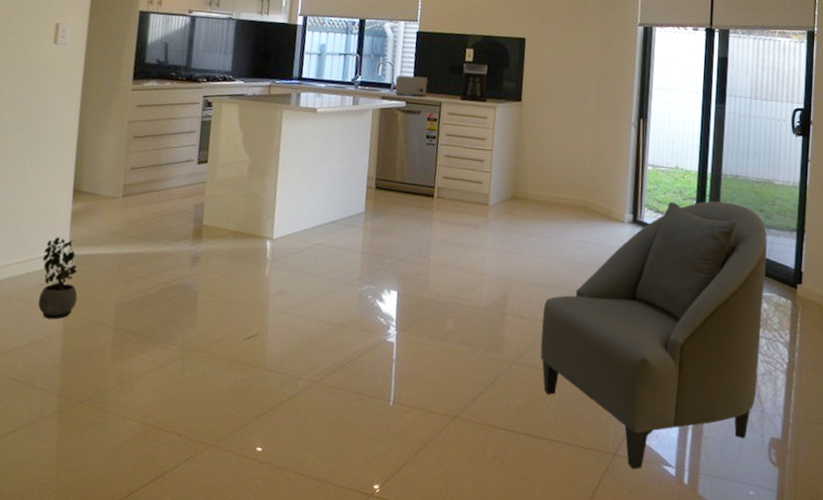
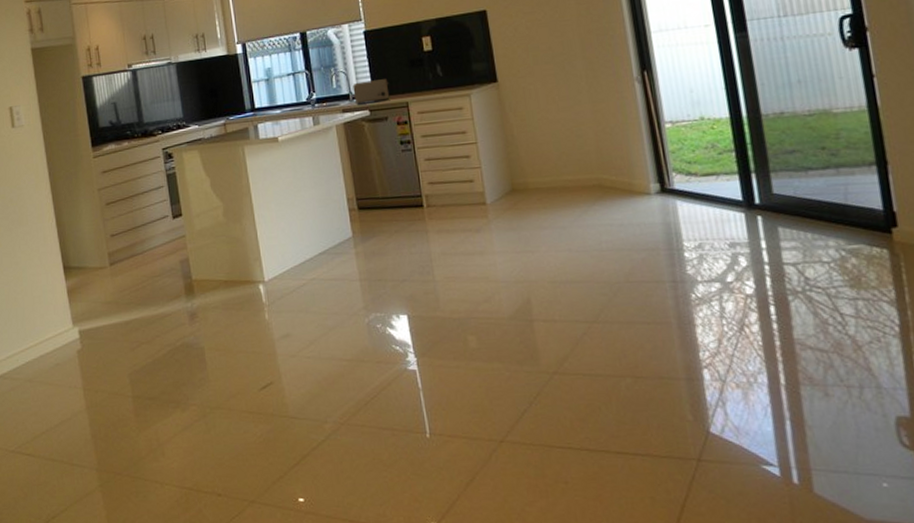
potted plant: present [38,237,78,320] -> none [51,316,92,397]
coffee maker: present [460,62,488,102] -> none [422,49,458,96]
armchair: present [540,201,767,469] -> none [575,146,866,474]

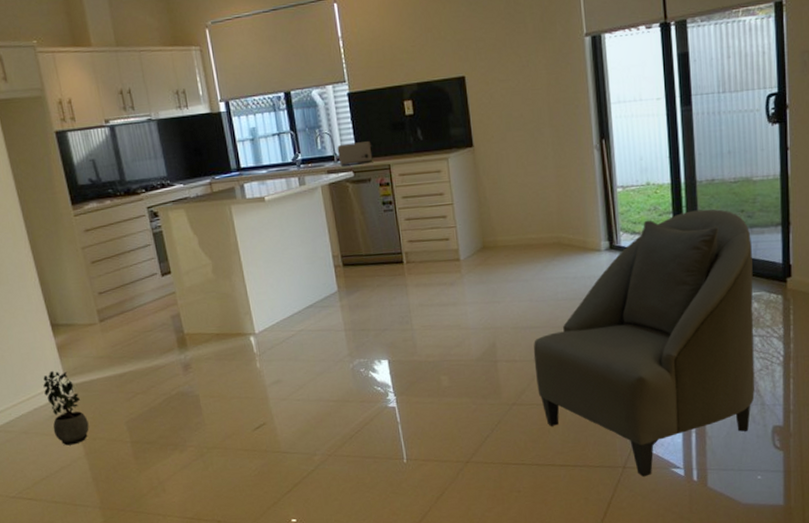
potted plant: none [51,316,92,397] -> present [43,371,90,446]
armchair: none [575,146,866,474] -> present [533,209,755,477]

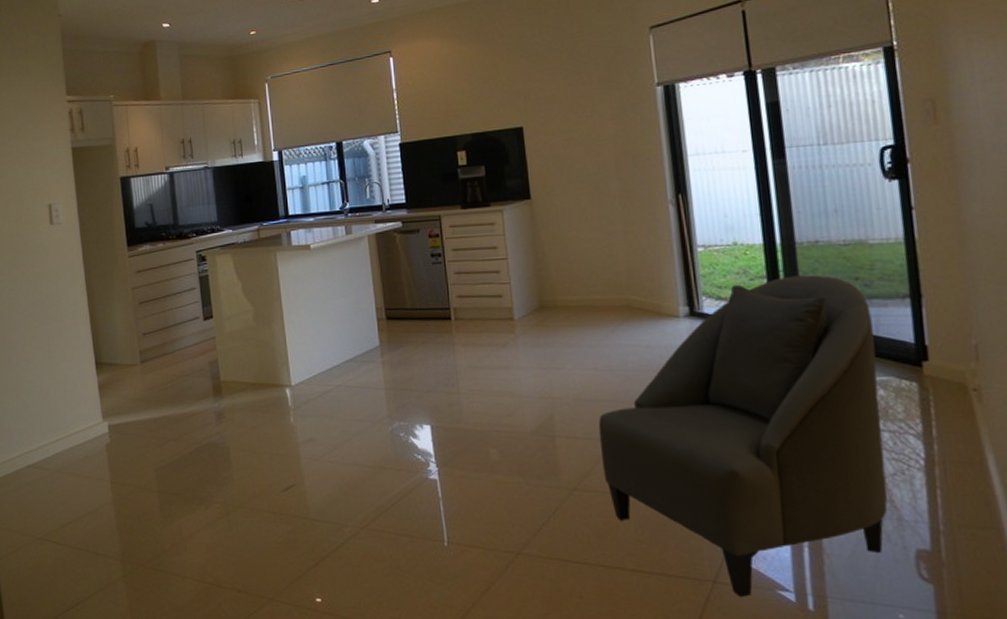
potted plant: present [43,371,90,446] -> none [81,410,120,489]
toaster: present [337,141,373,166] -> none [386,191,423,216]
coffee maker: none [404,113,437,158] -> present [456,164,491,210]

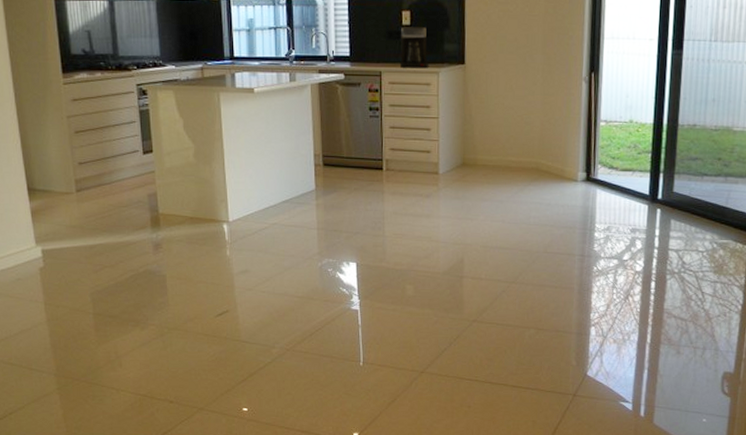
armchair: present [598,275,888,597] -> none [499,153,725,406]

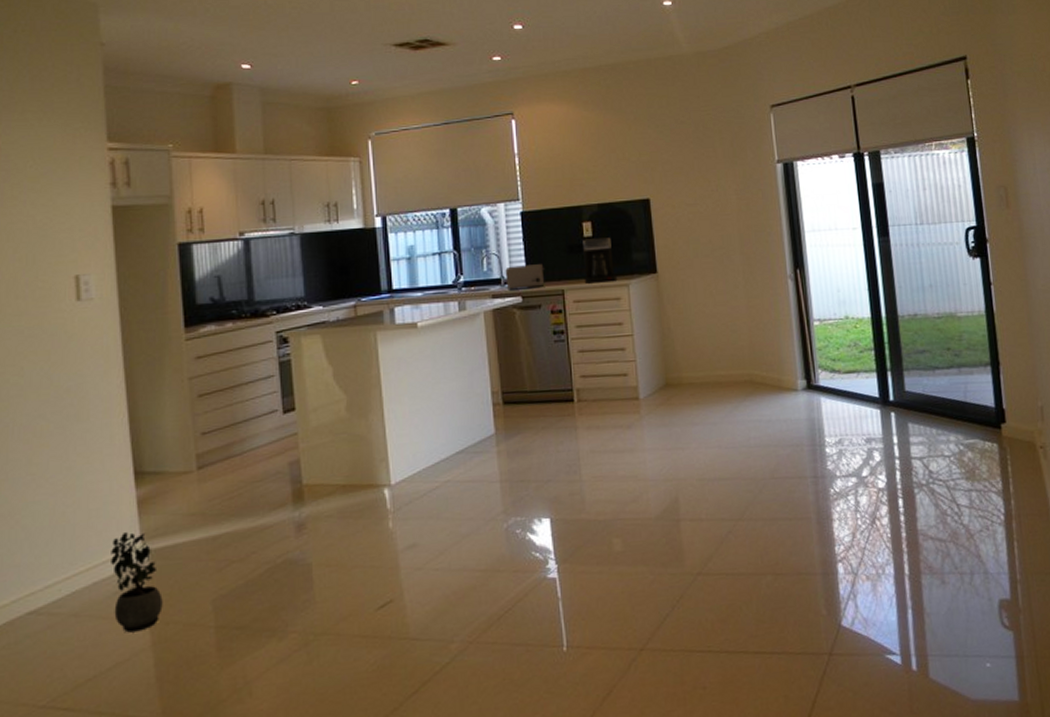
potted plant: none [13,235,54,310] -> present [111,532,163,633]
toaster: none [331,45,367,68] -> present [505,264,546,290]

